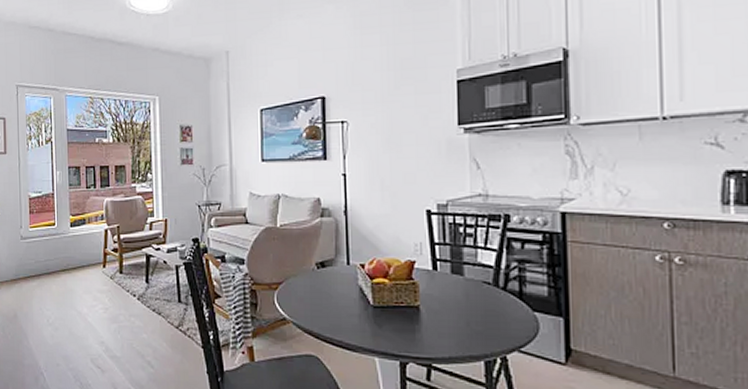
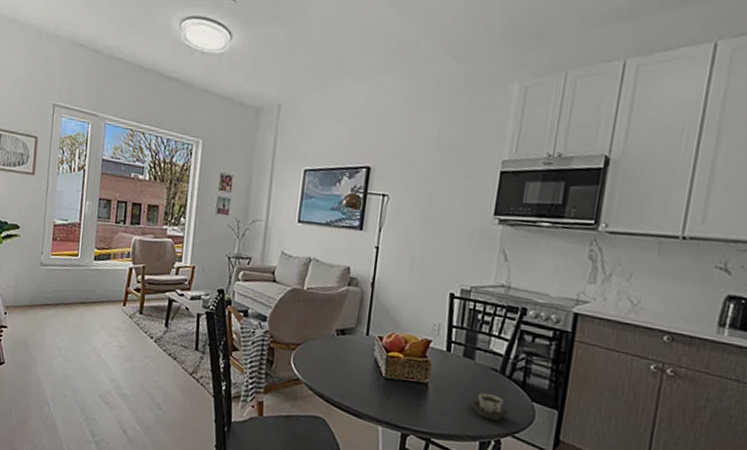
cup: none [468,309,509,336] -> present [471,393,508,421]

